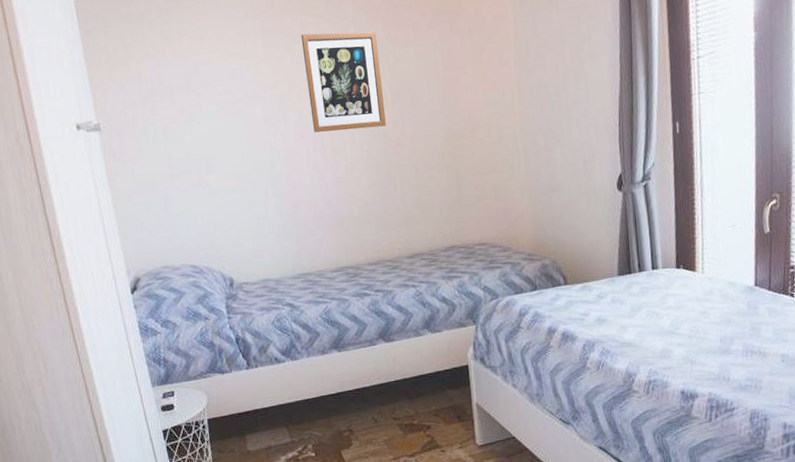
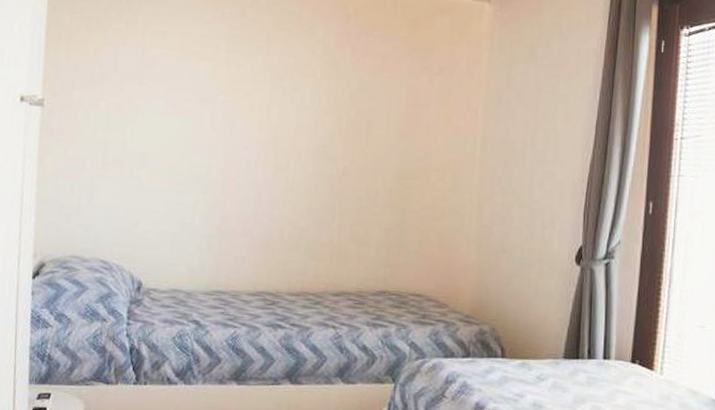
wall art: present [300,31,386,132] -> none [259,46,343,152]

